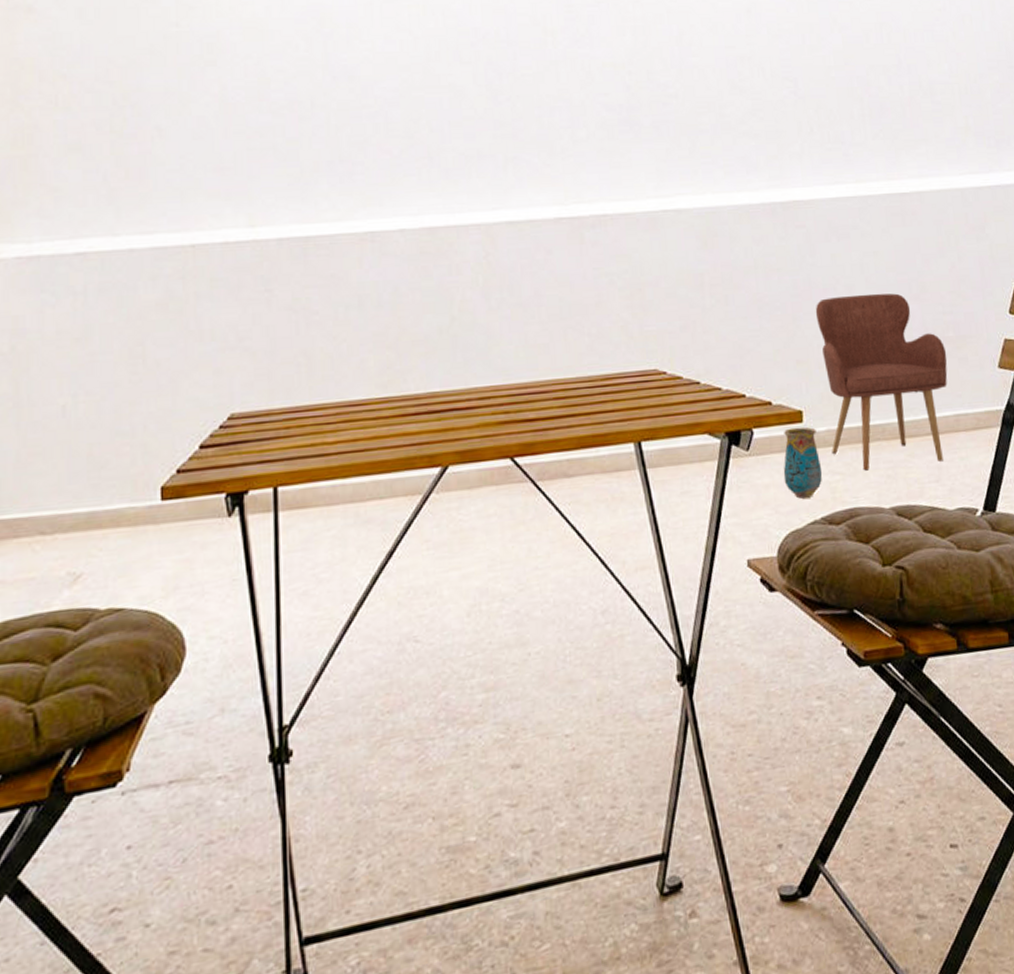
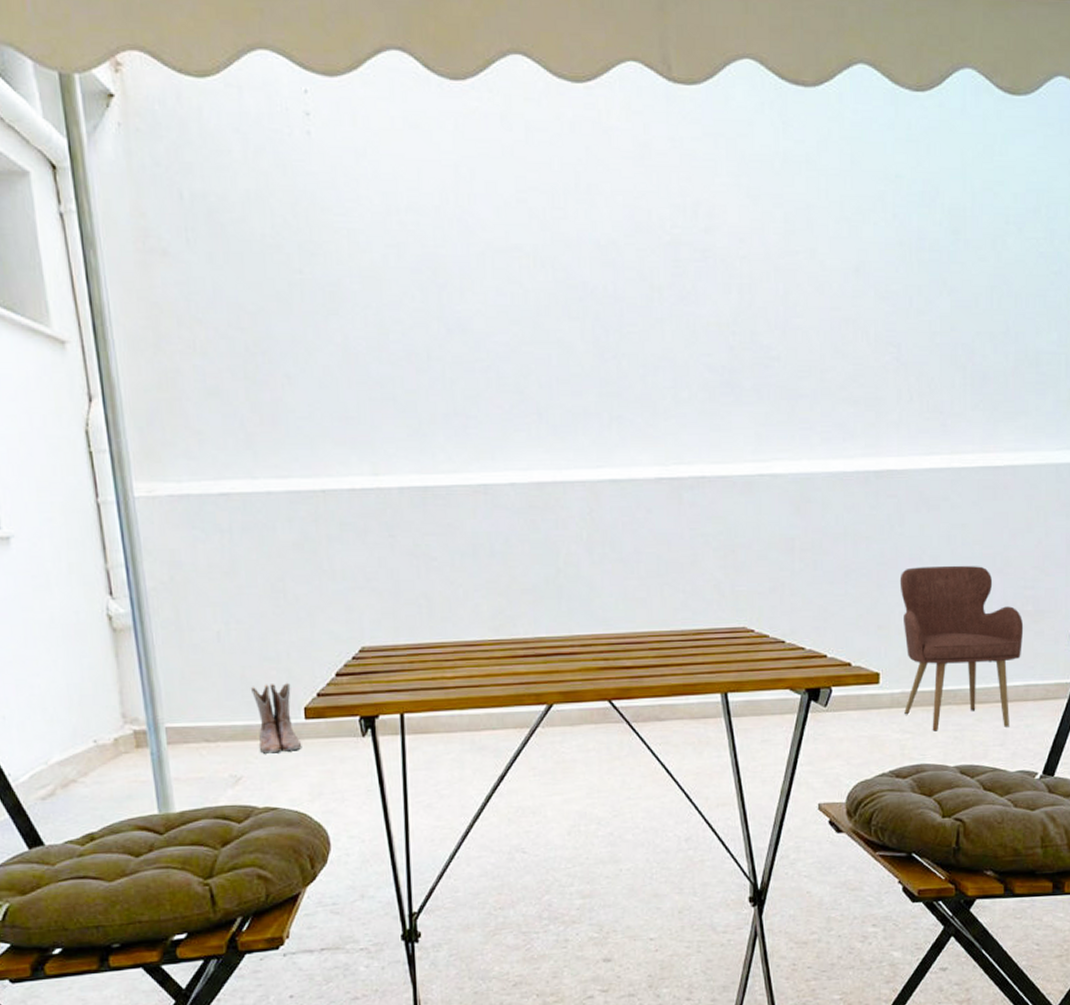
boots: none [97,459,157,545] -> present [250,682,302,754]
vase: present [783,426,822,499] -> none [857,688,894,753]

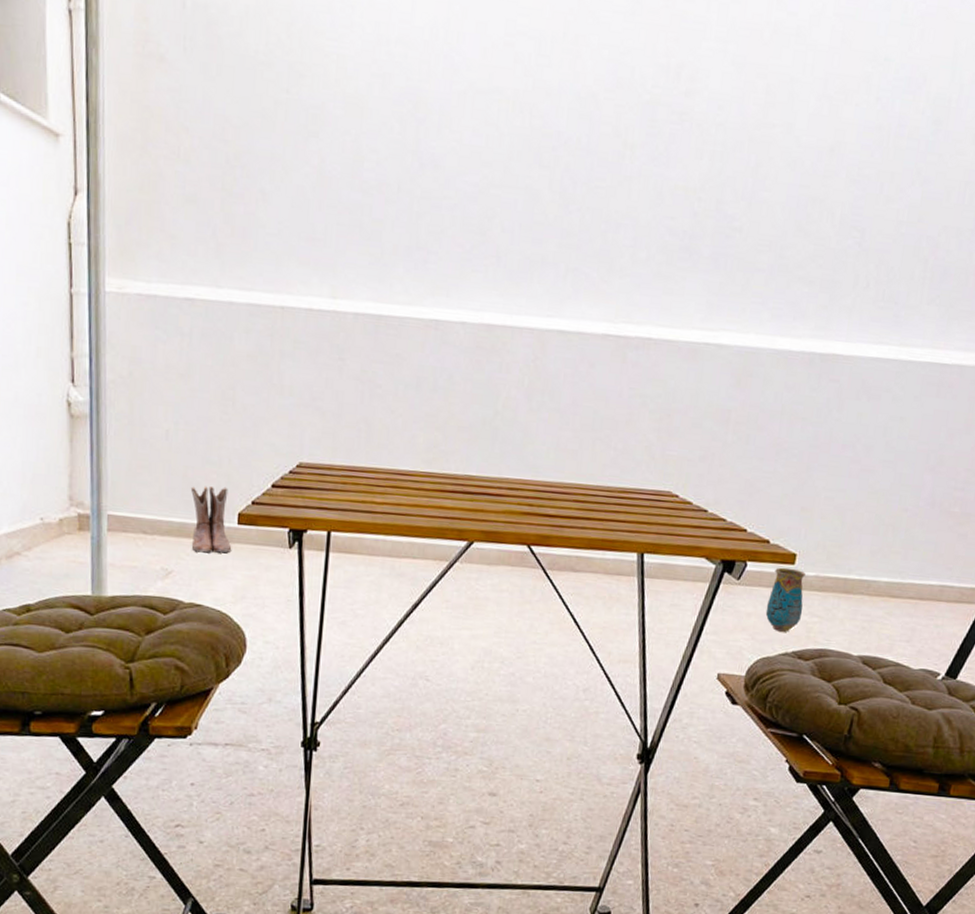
vase: none [857,688,894,753] -> present [765,567,806,632]
armchair: present [899,565,1024,731] -> none [815,454,948,625]

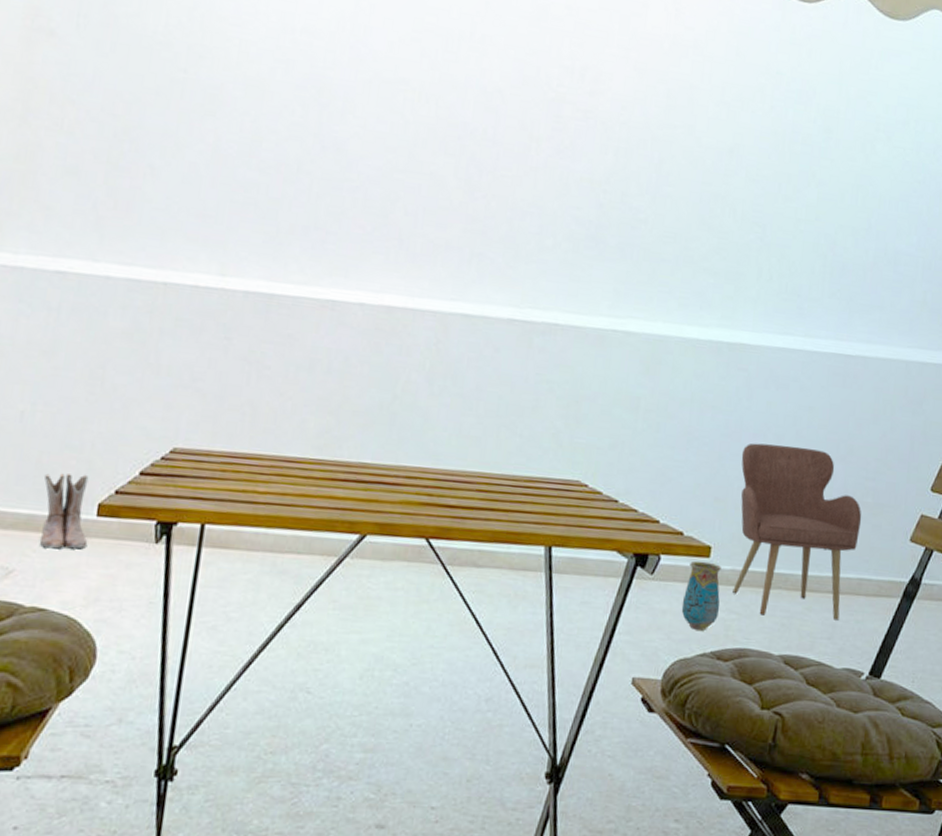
armchair: none [815,454,948,625] -> present [732,443,862,621]

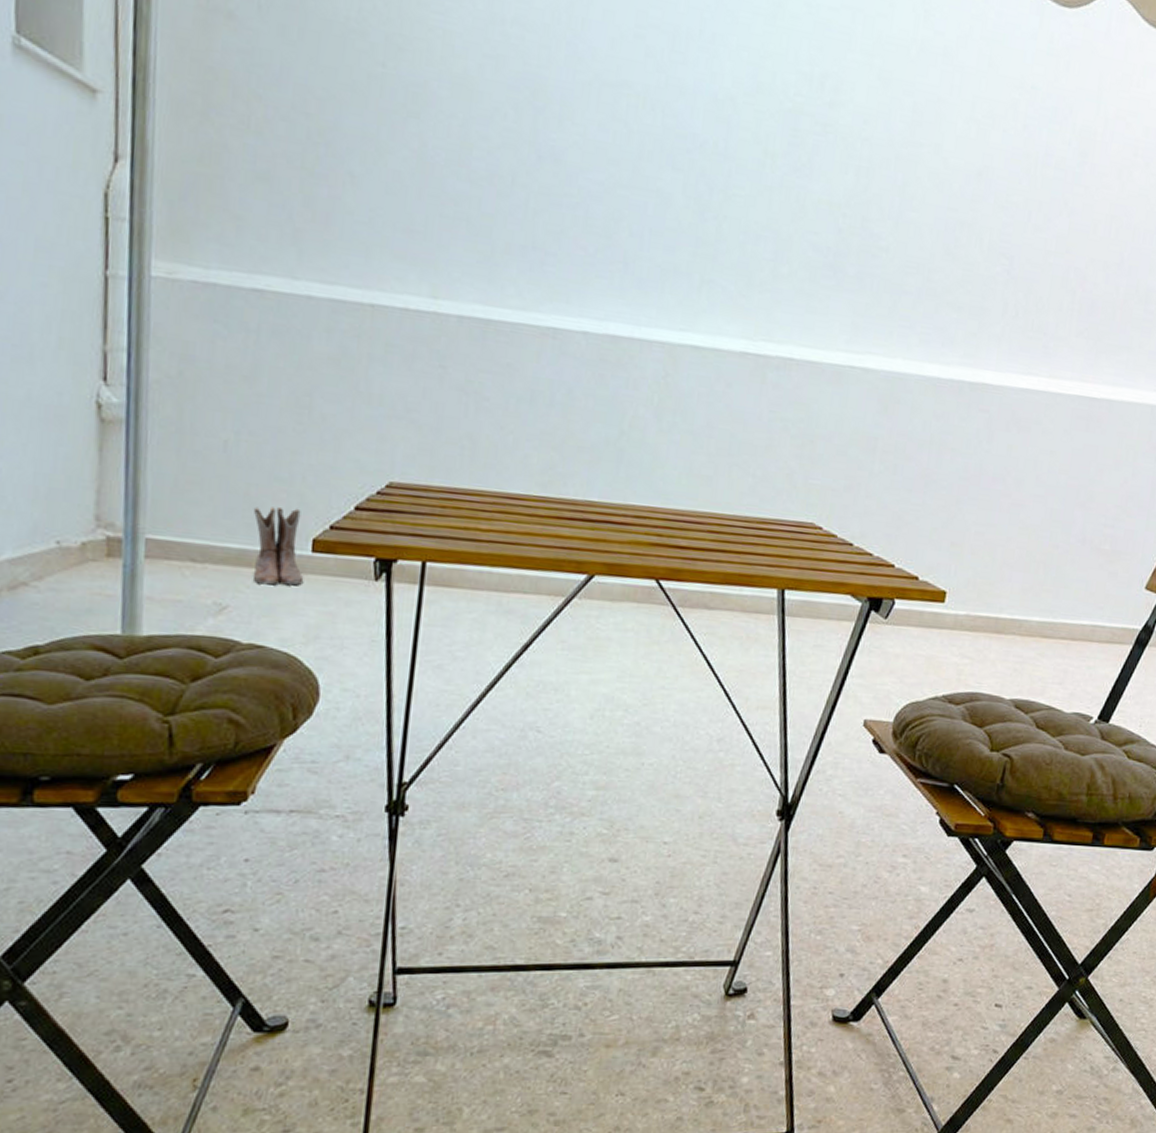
vase: present [681,560,721,631] -> none [914,605,956,675]
armchair: present [732,443,862,621] -> none [966,487,1099,666]

